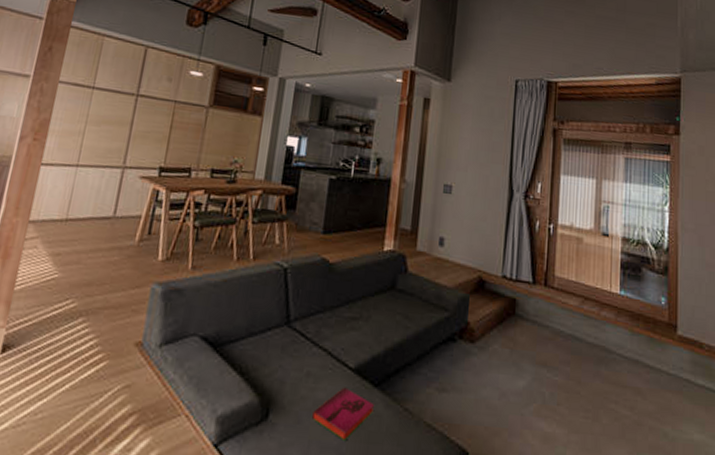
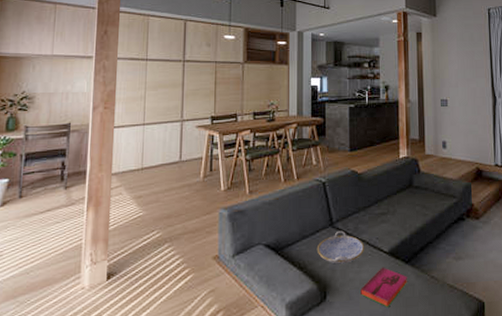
serving tray: none [265,332,326,376] -> present [316,230,365,264]

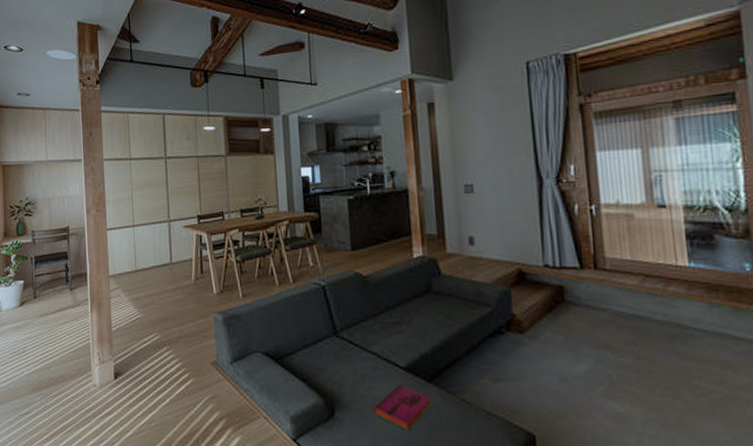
serving tray: present [316,230,365,264] -> none [320,340,376,378]

